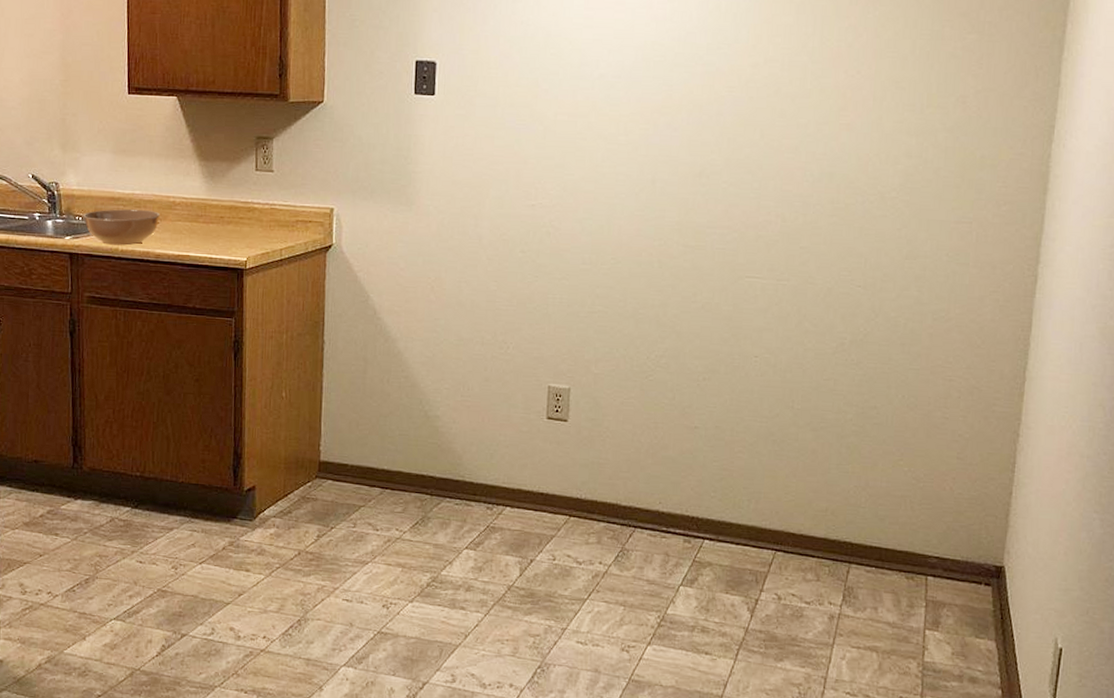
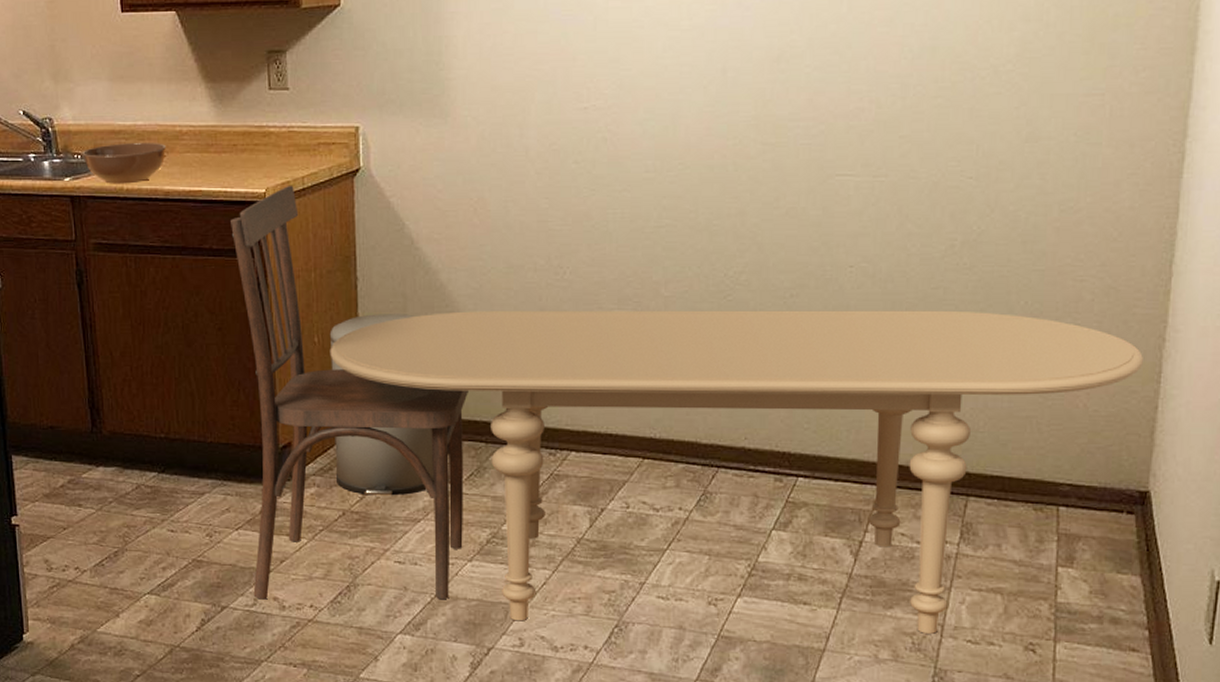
dining chair: none [211,255,418,637] -> present [231,185,468,600]
pedal bin: none [294,374,384,540] -> present [329,314,434,496]
dining table: none [295,376,1002,685] -> present [330,310,1145,634]

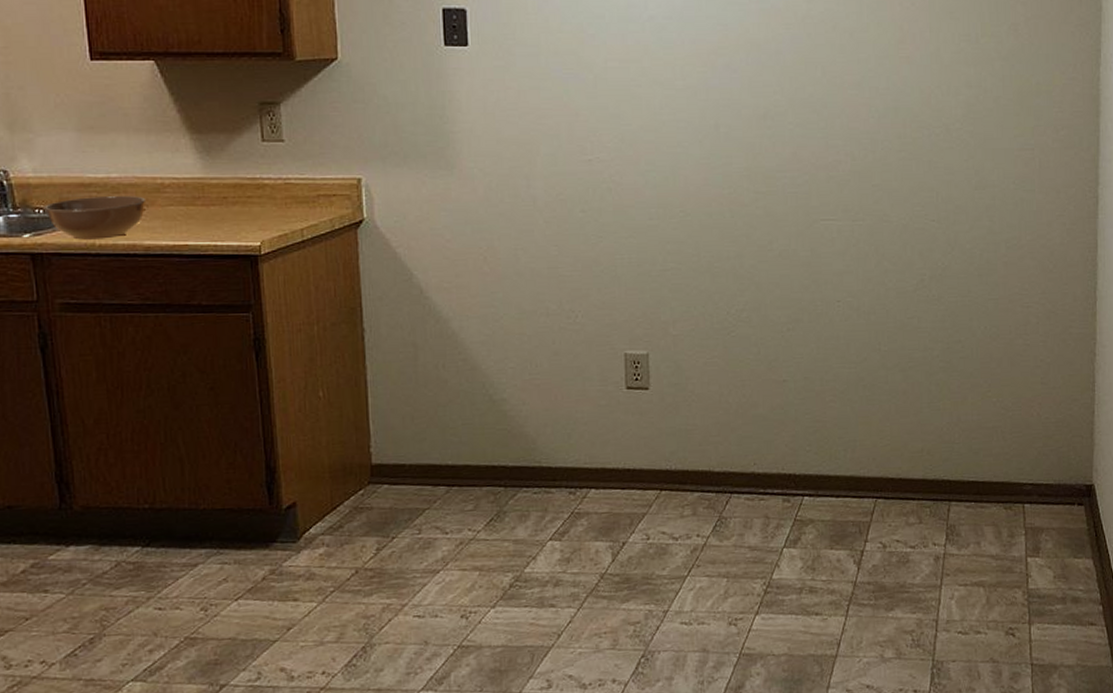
dining chair: present [231,185,468,600] -> none [222,237,485,673]
pedal bin: present [329,314,434,496] -> none [335,363,452,551]
dining table: present [330,310,1145,634] -> none [336,336,1081,663]

